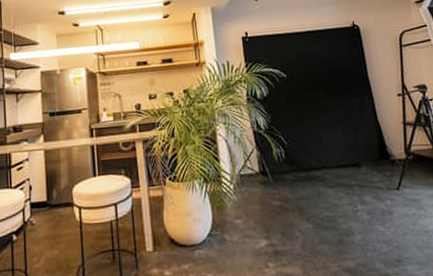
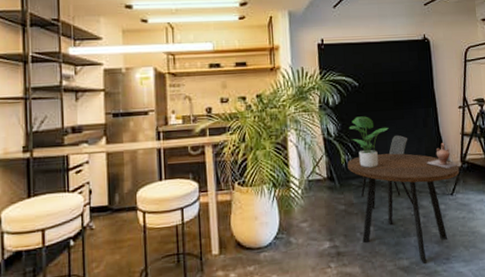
potted plant: none [279,107,322,162] -> present [348,116,389,169]
dining table: none [280,145,405,265] -> present [347,153,460,264]
dining chair: none [296,126,355,206] -> present [361,134,413,210]
ceramic jug: none [366,134,403,161] -> present [426,143,459,168]

